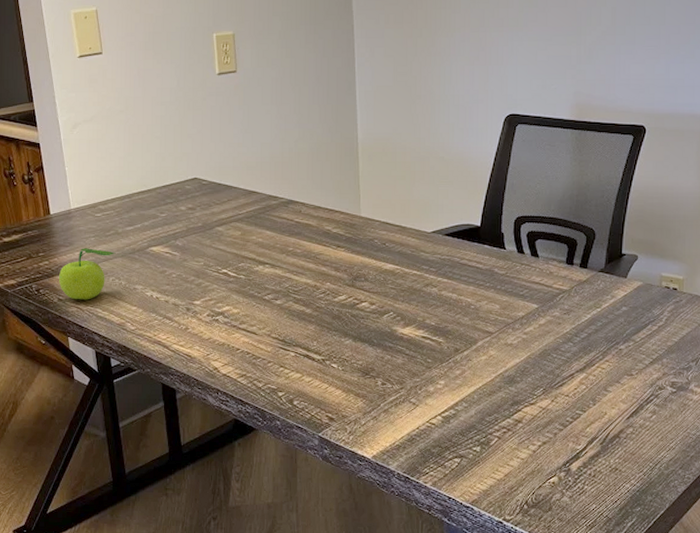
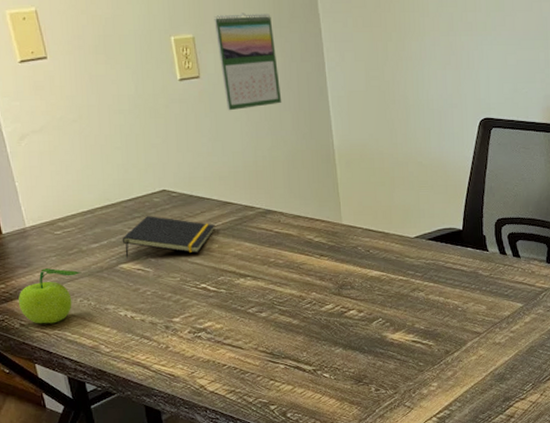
notepad: none [154,202,240,242] -> present [122,216,215,258]
calendar: none [254,10,312,104] -> present [214,13,282,111]

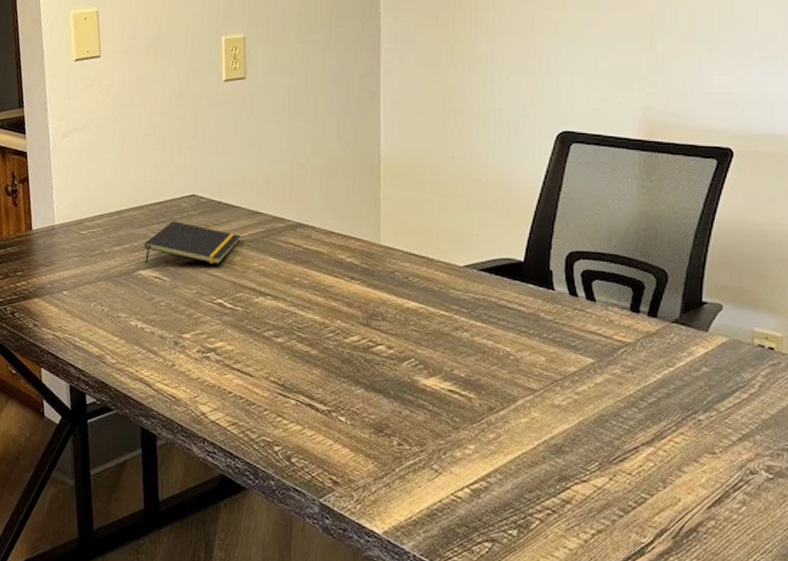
fruit: present [19,268,82,324] -> none [36,268,100,327]
calendar: present [214,13,282,111] -> none [267,12,329,114]

